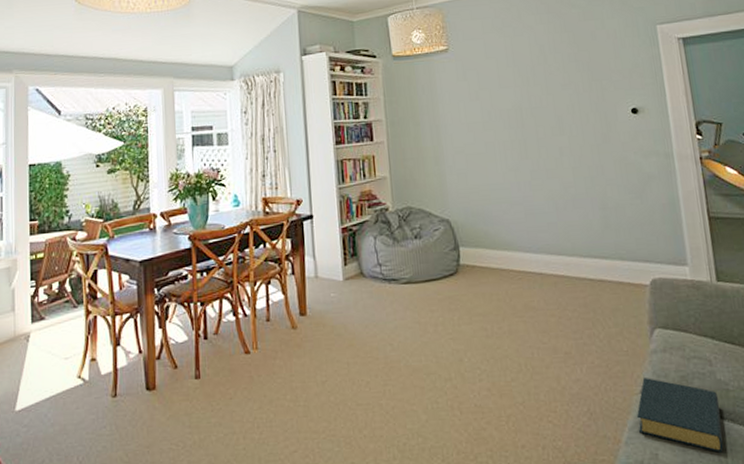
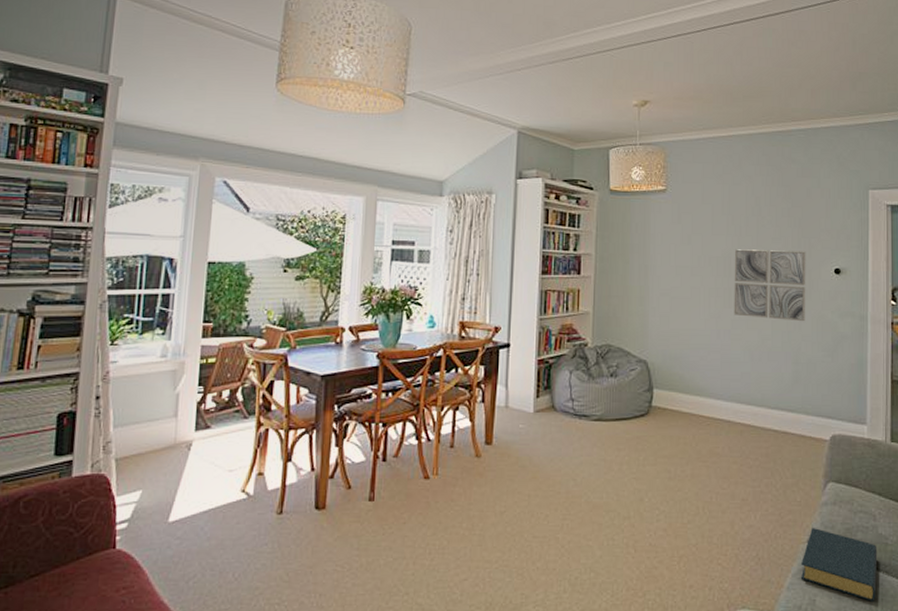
wall art: none [525,94,607,166] -> present [734,249,806,322]

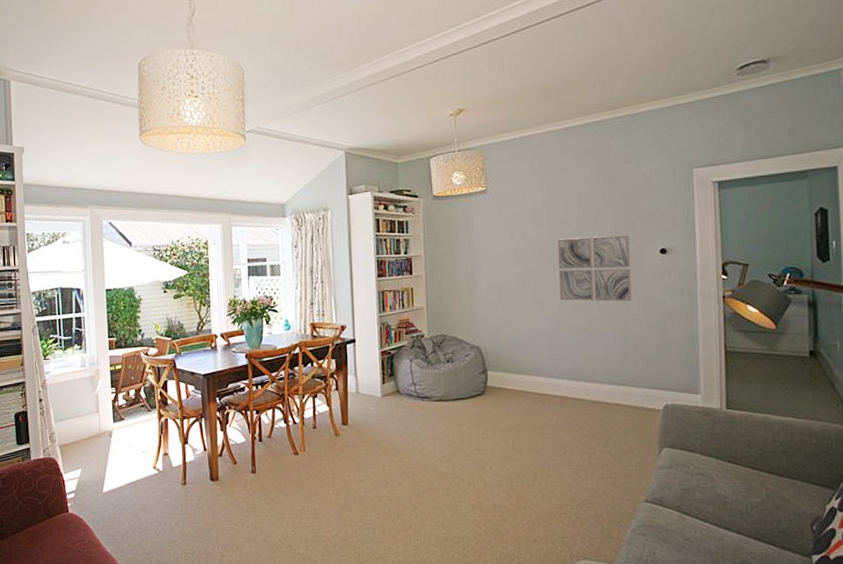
hardback book: present [800,528,878,601] -> none [639,489,717,554]

